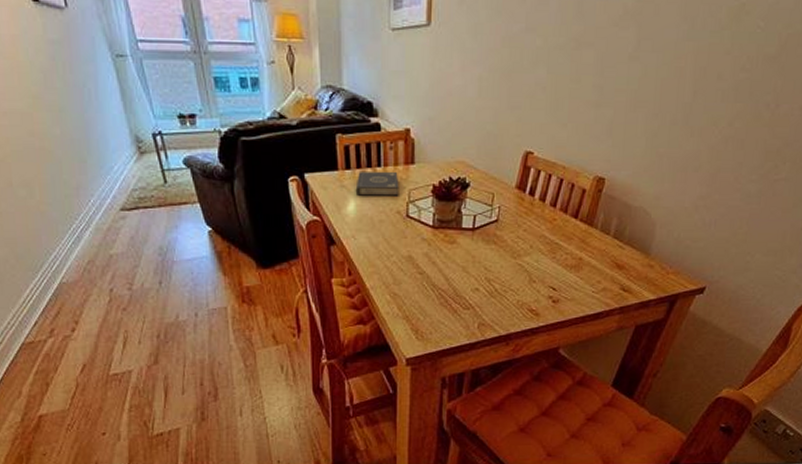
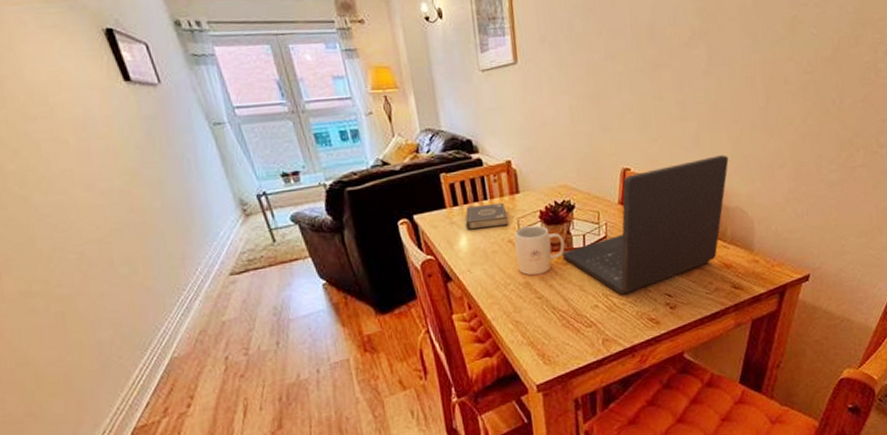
mug: none [402,199,454,250] -> present [514,225,565,276]
laptop: none [449,150,641,282] -> present [561,155,729,295]

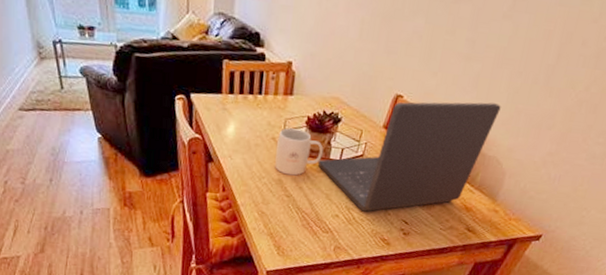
book: present [465,203,509,230] -> none [236,97,277,124]

